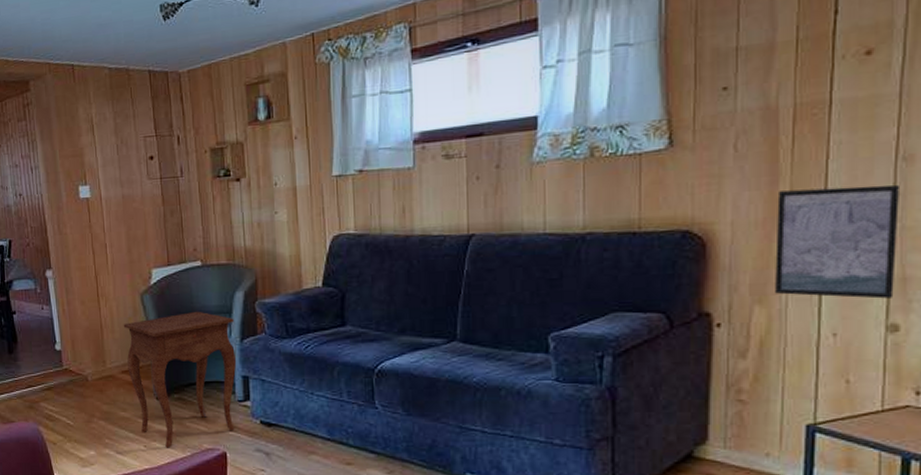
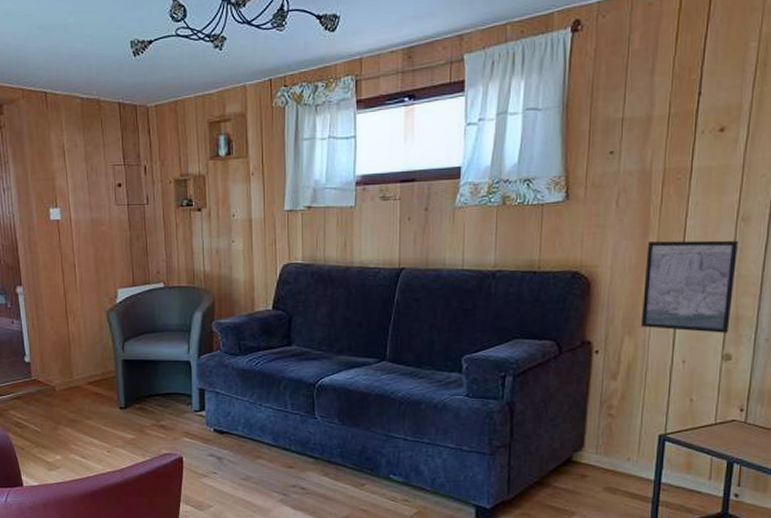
side table: present [123,311,236,448] -> none [89,328,193,453]

